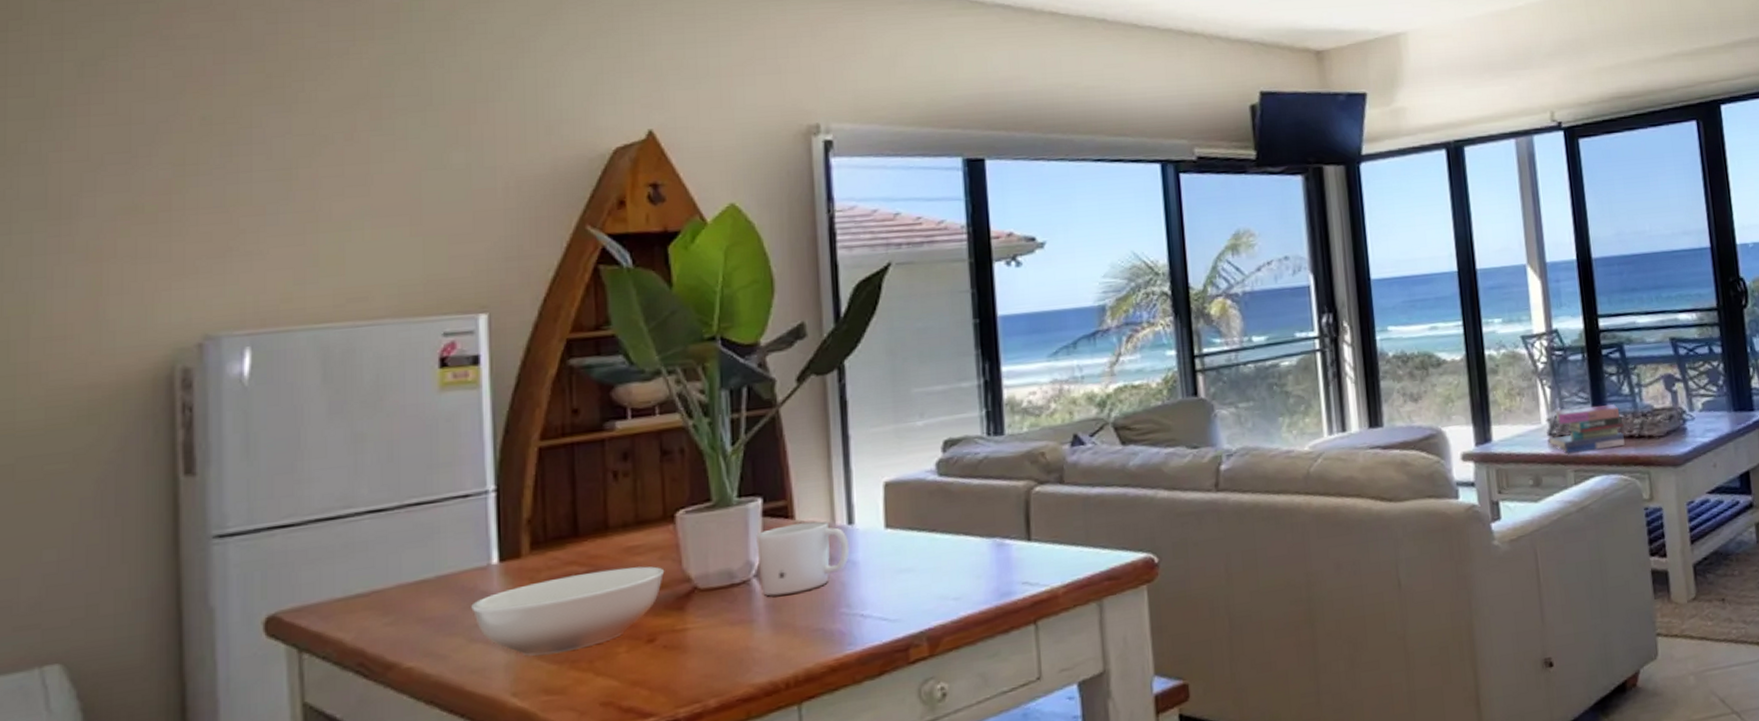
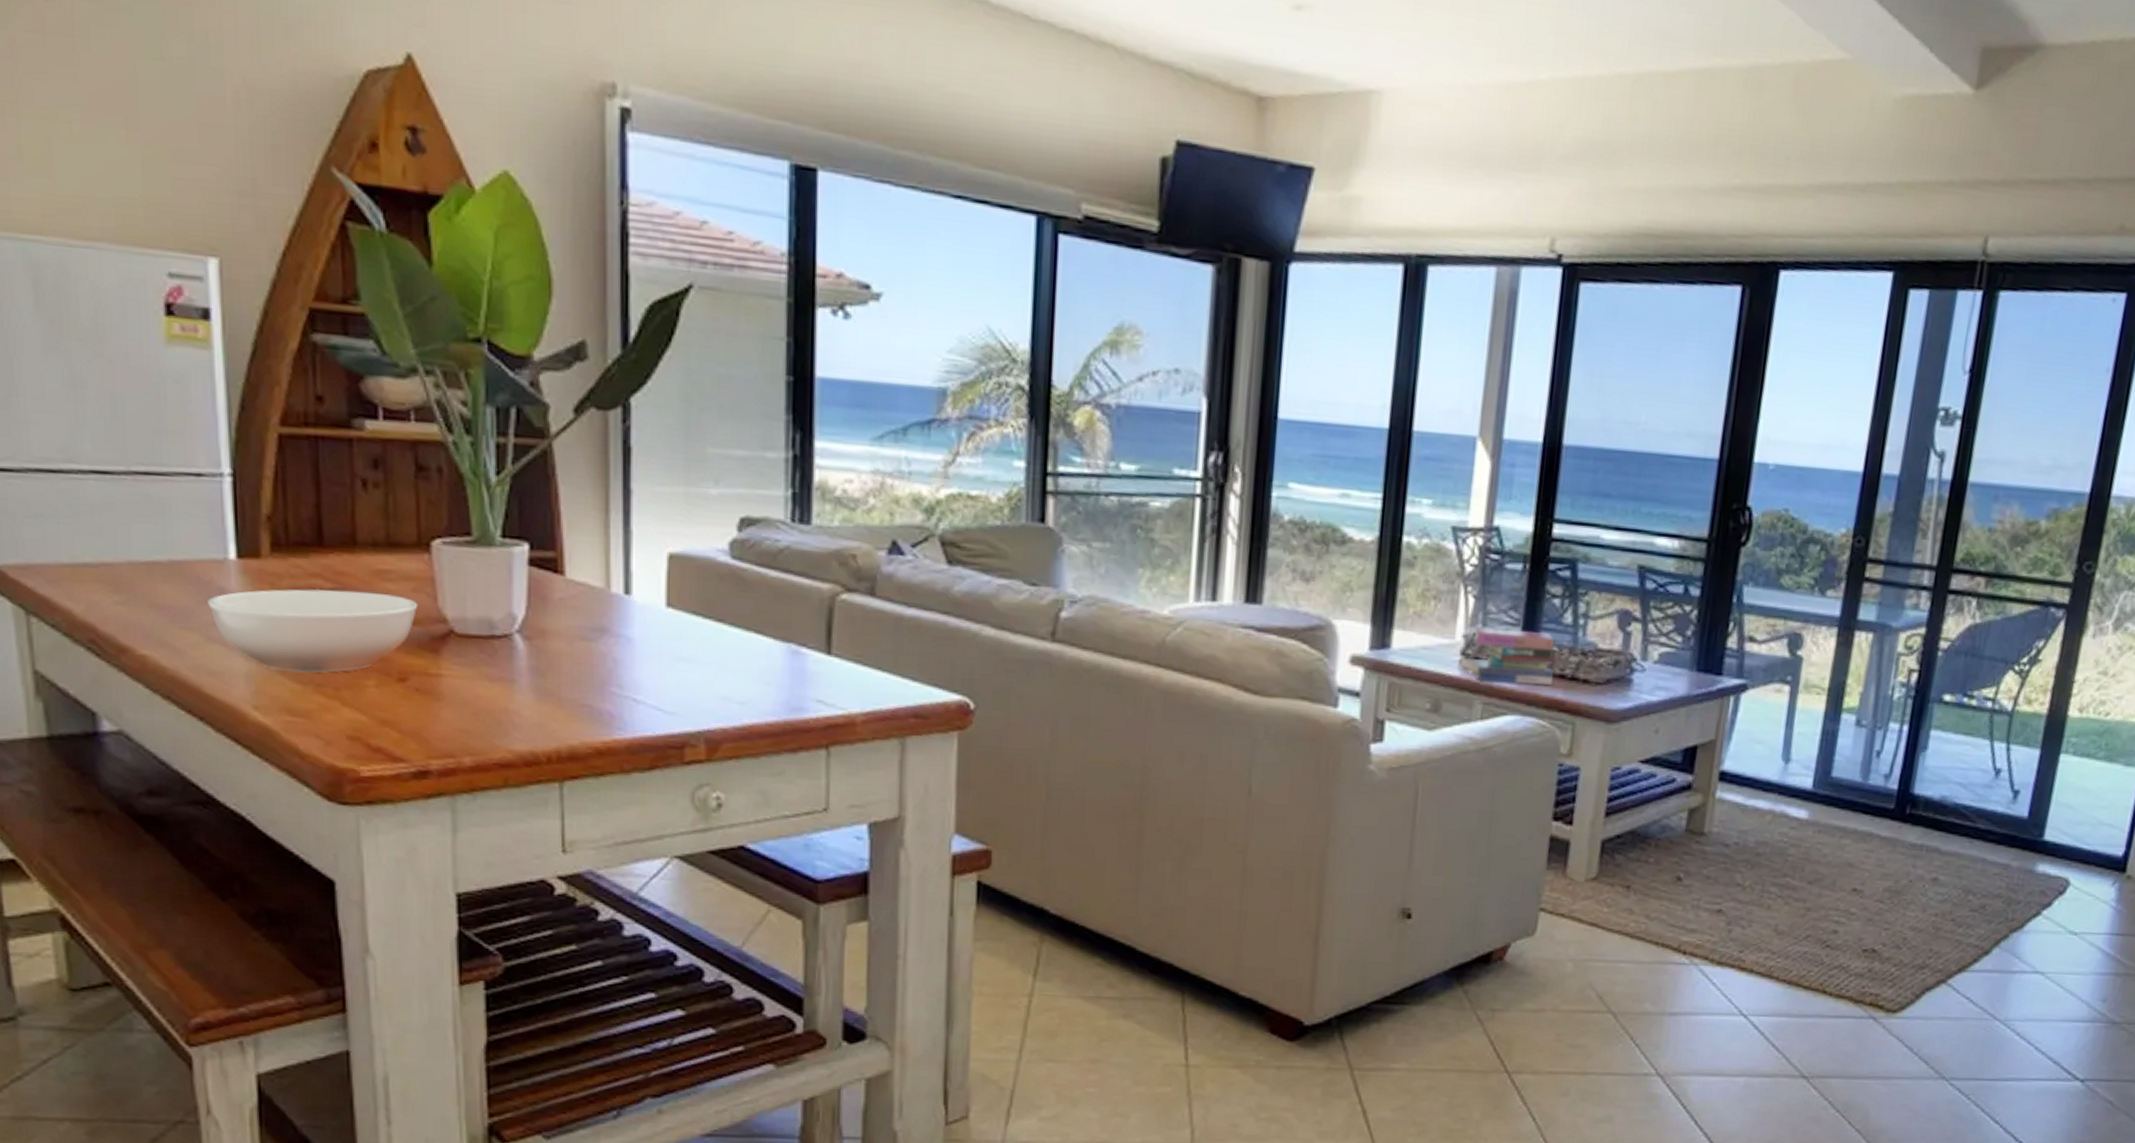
mug: present [756,521,850,597] -> none [521,581,625,662]

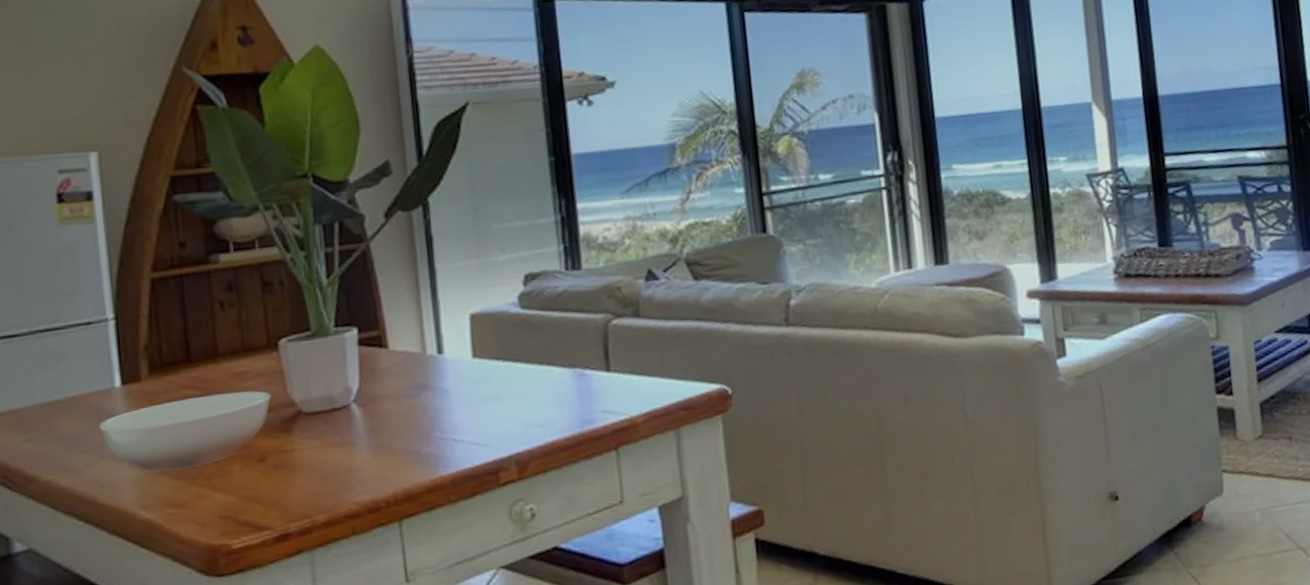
books: present [1460,625,1557,685] -> none [1114,243,1191,292]

